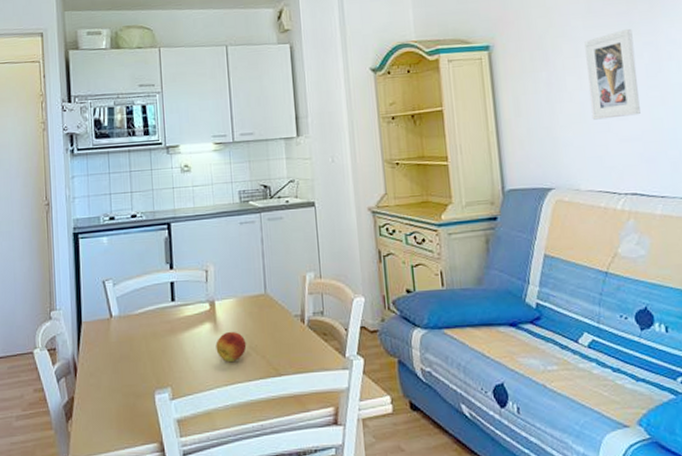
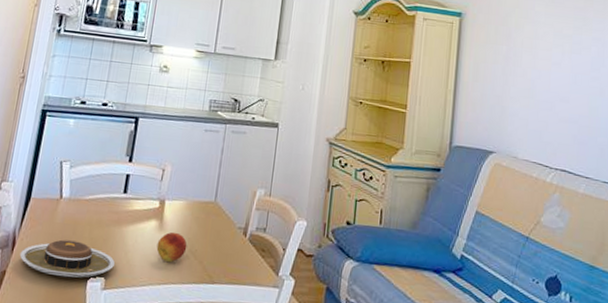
plate: none [83,357,178,394] -> present [19,239,115,278]
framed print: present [584,29,641,120] -> none [539,23,585,101]

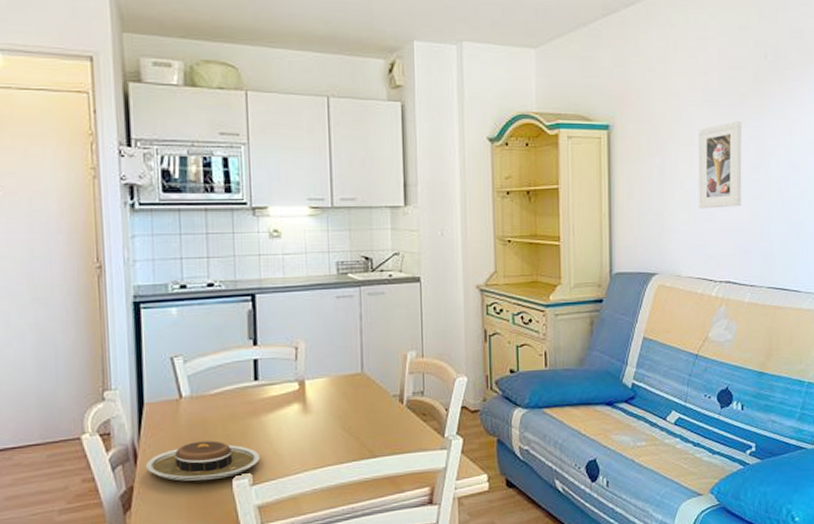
fruit: present [156,232,187,263] -> none [304,412,339,445]
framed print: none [539,23,585,101] -> present [698,122,742,209]

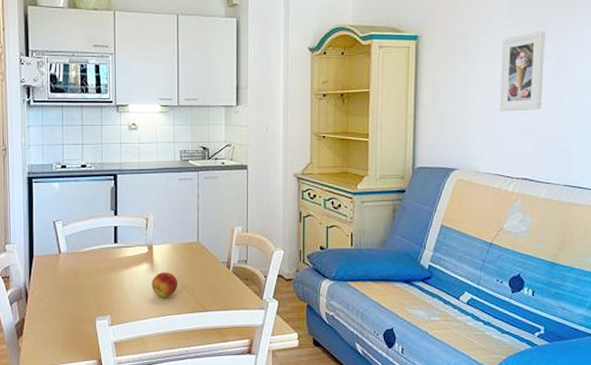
plate: present [145,440,260,482] -> none [33,288,117,319]
fruit: none [304,412,339,445] -> present [151,271,178,298]

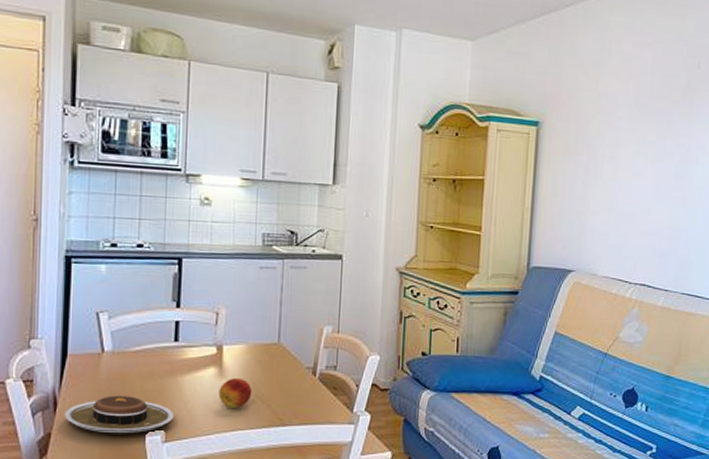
plate: none [33,288,117,319] -> present [64,395,173,434]
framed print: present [499,31,546,111] -> none [619,128,670,212]

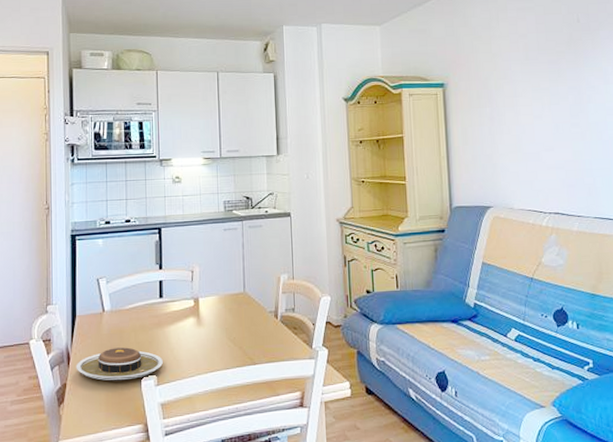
fruit: present [218,377,252,409] -> none [198,325,226,353]

